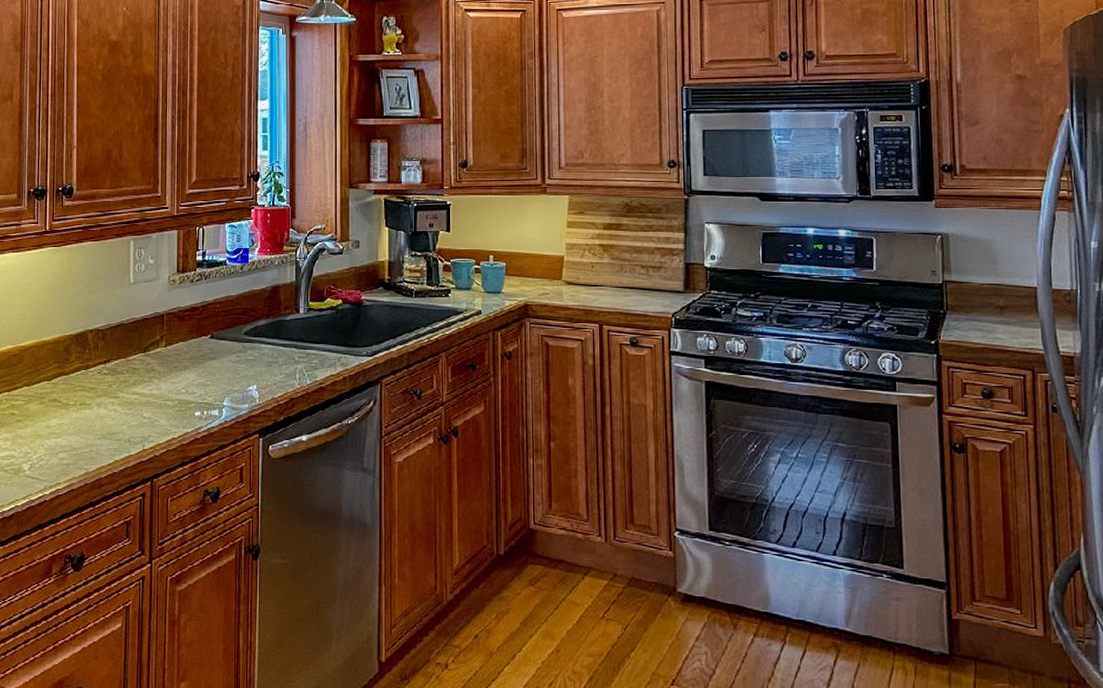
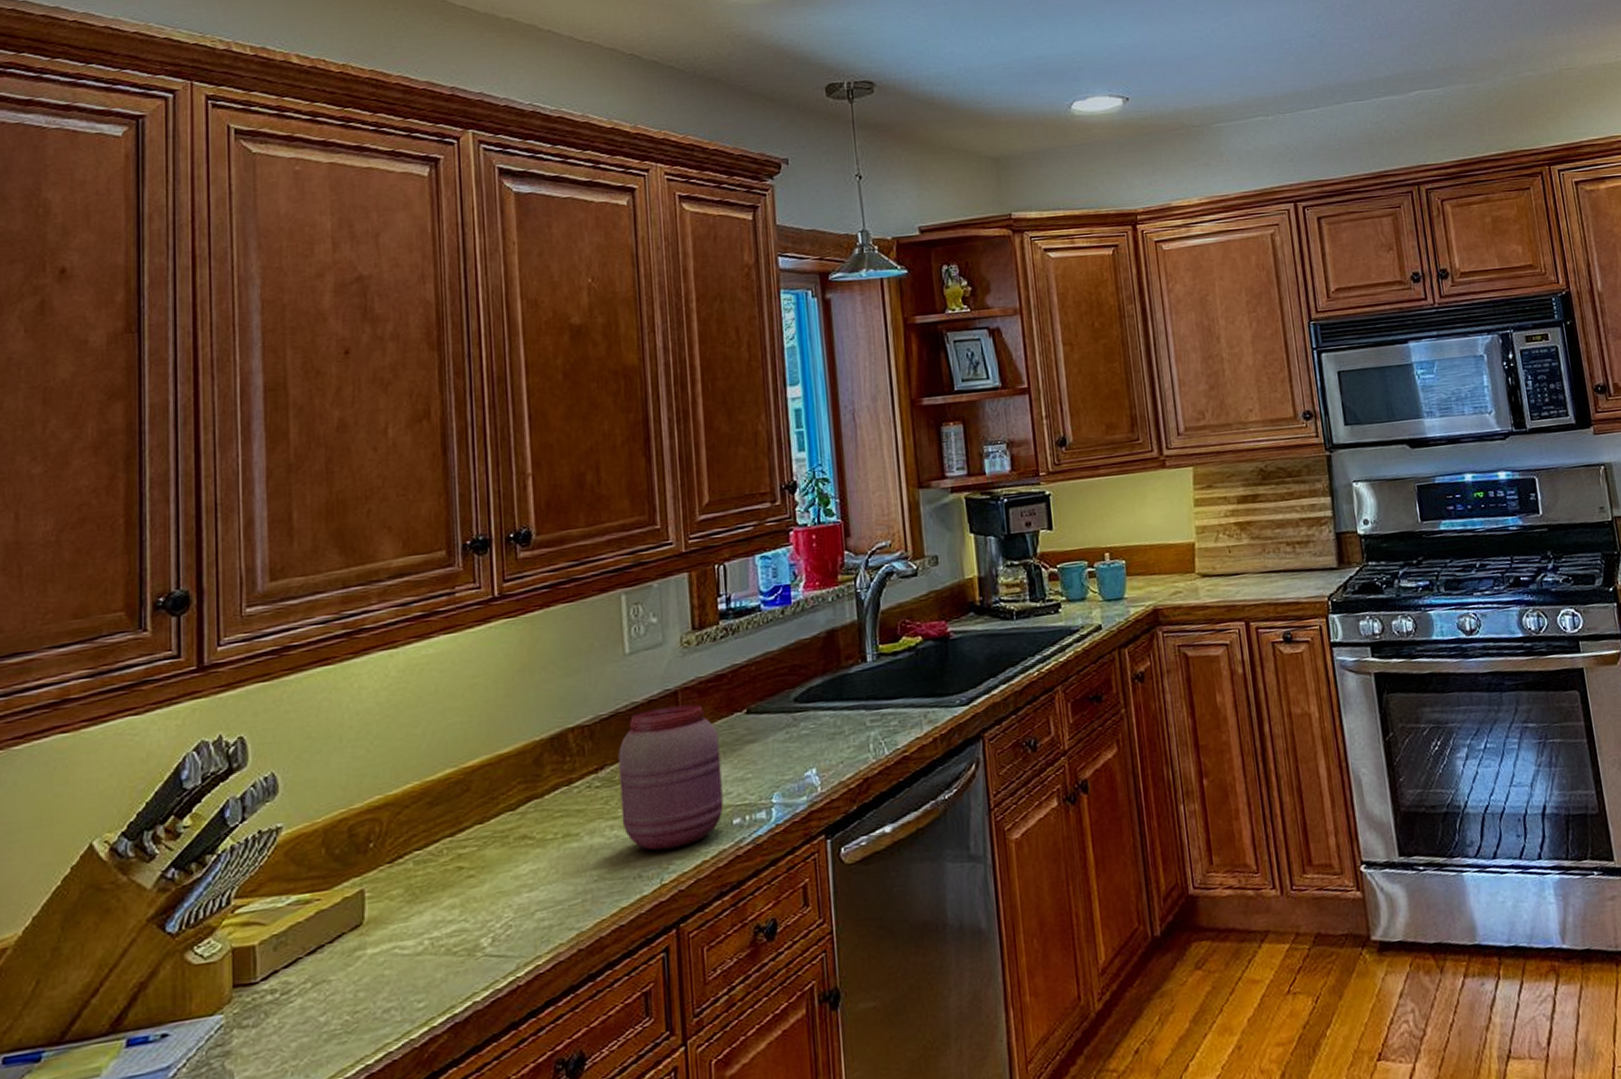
jar: none [120,325,190,425] -> present [618,704,723,851]

